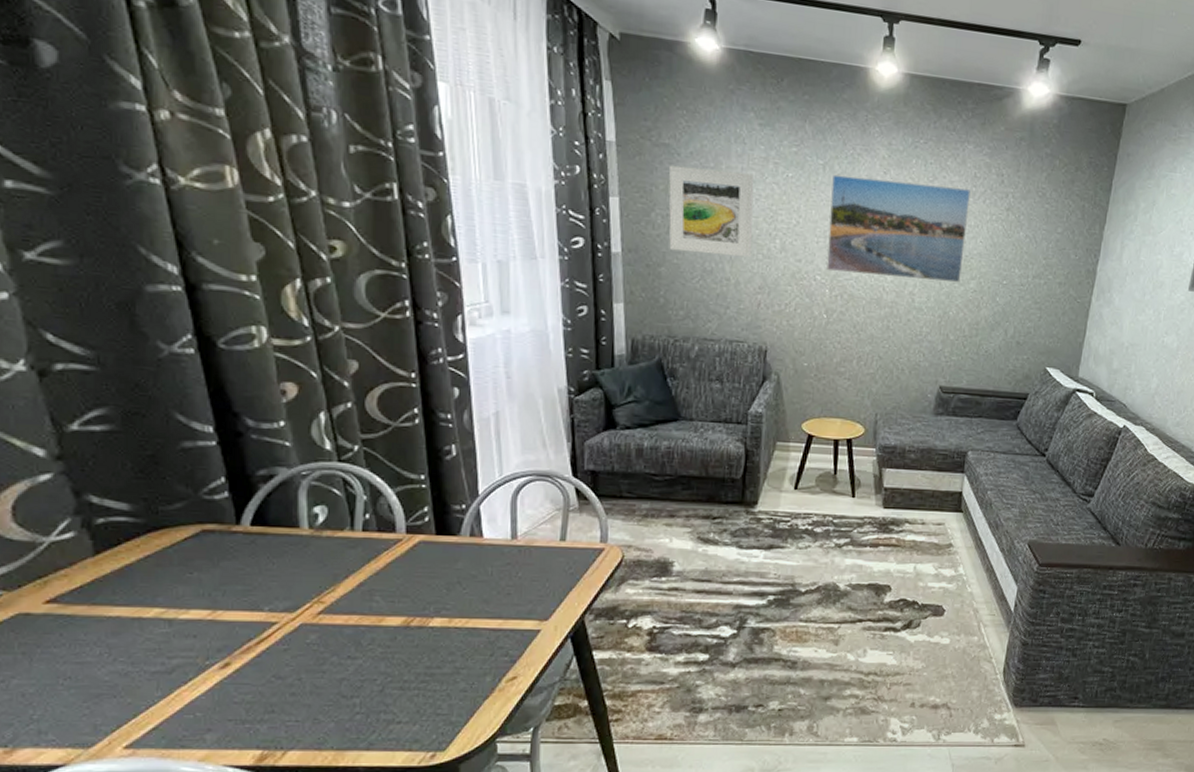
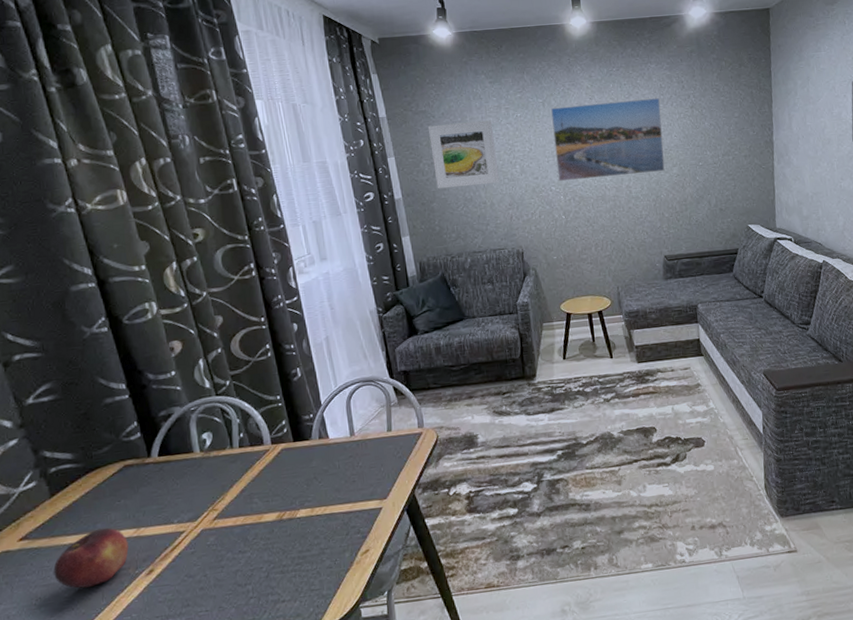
fruit: none [91,603,199,673] -> present [53,527,129,589]

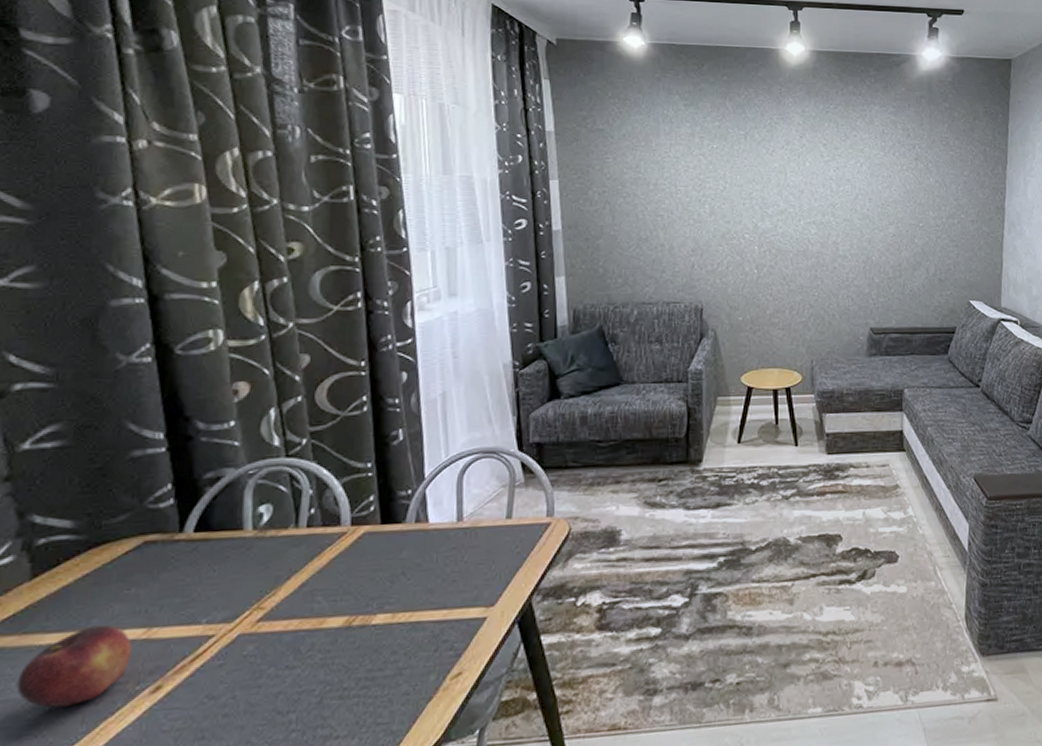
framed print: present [427,120,500,189] -> none [603,147,684,224]
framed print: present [551,98,665,182] -> none [754,142,881,230]

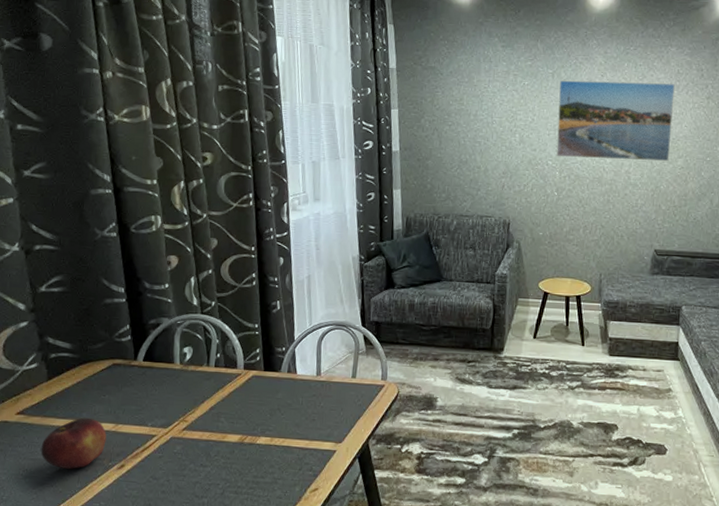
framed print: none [754,142,881,230] -> present [556,80,675,162]

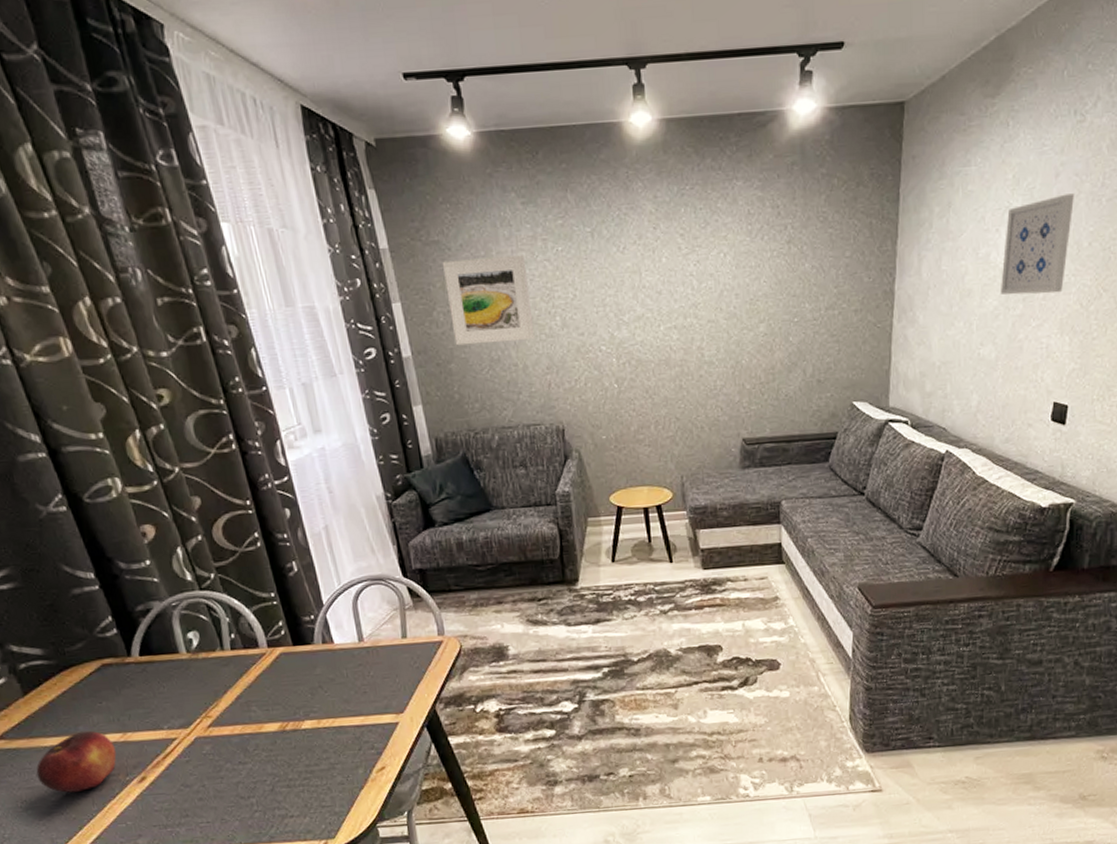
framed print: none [434,82,499,150] -> present [442,255,535,346]
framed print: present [556,80,675,162] -> none [602,229,749,340]

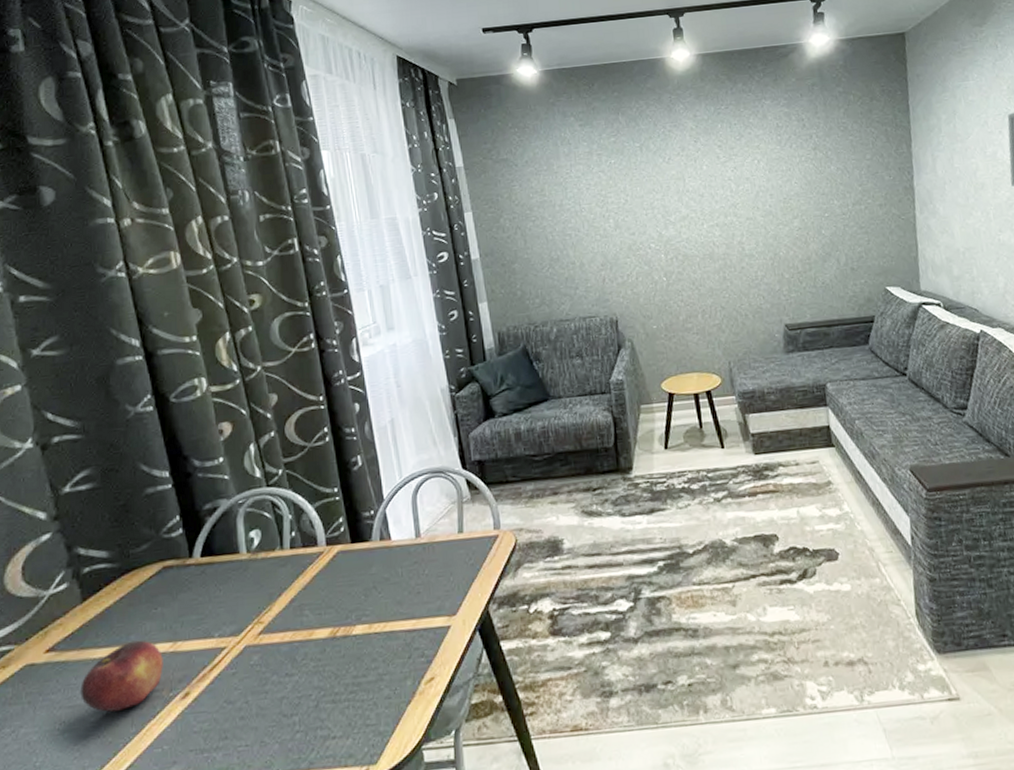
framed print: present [442,255,535,346] -> none [509,168,591,248]

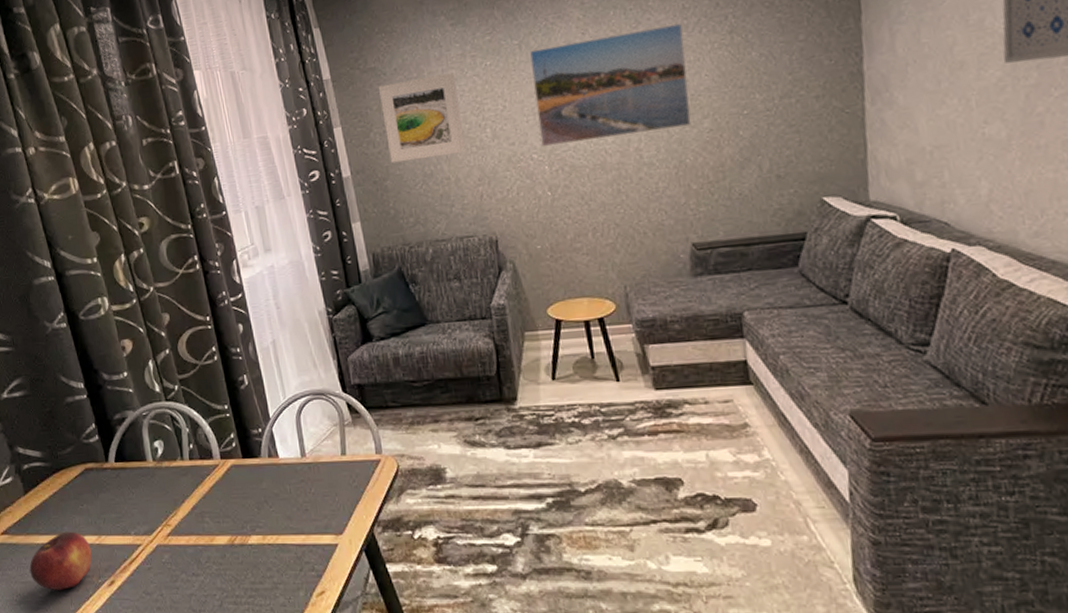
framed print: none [509,168,591,248] -> present [378,73,466,164]
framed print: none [650,139,784,238] -> present [530,24,691,147]

